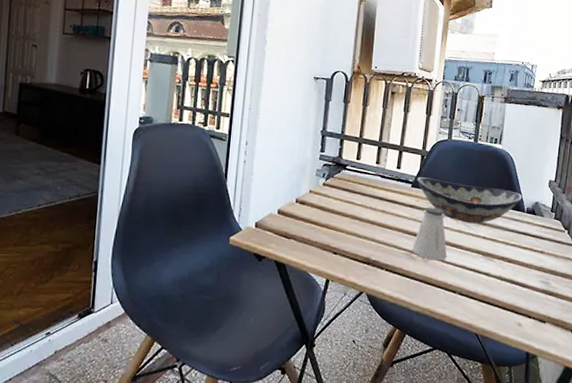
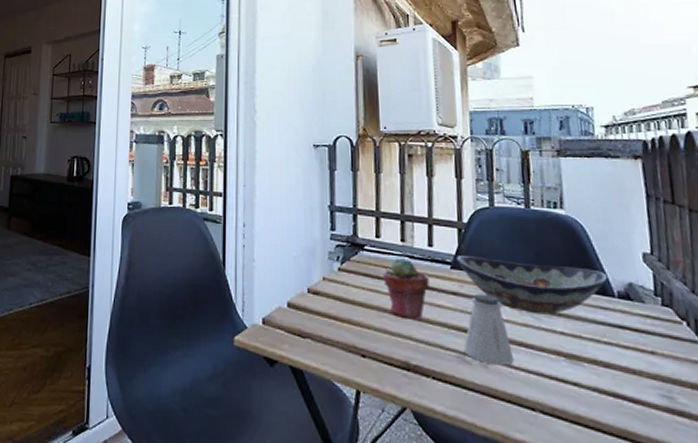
potted succulent: none [358,176,394,226] -> present [383,257,430,320]

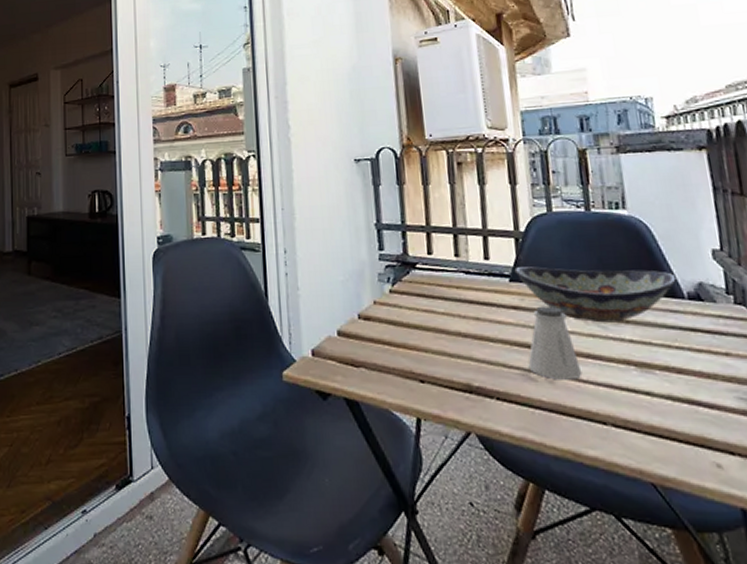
potted succulent: present [383,257,430,320] -> none [438,273,488,339]

